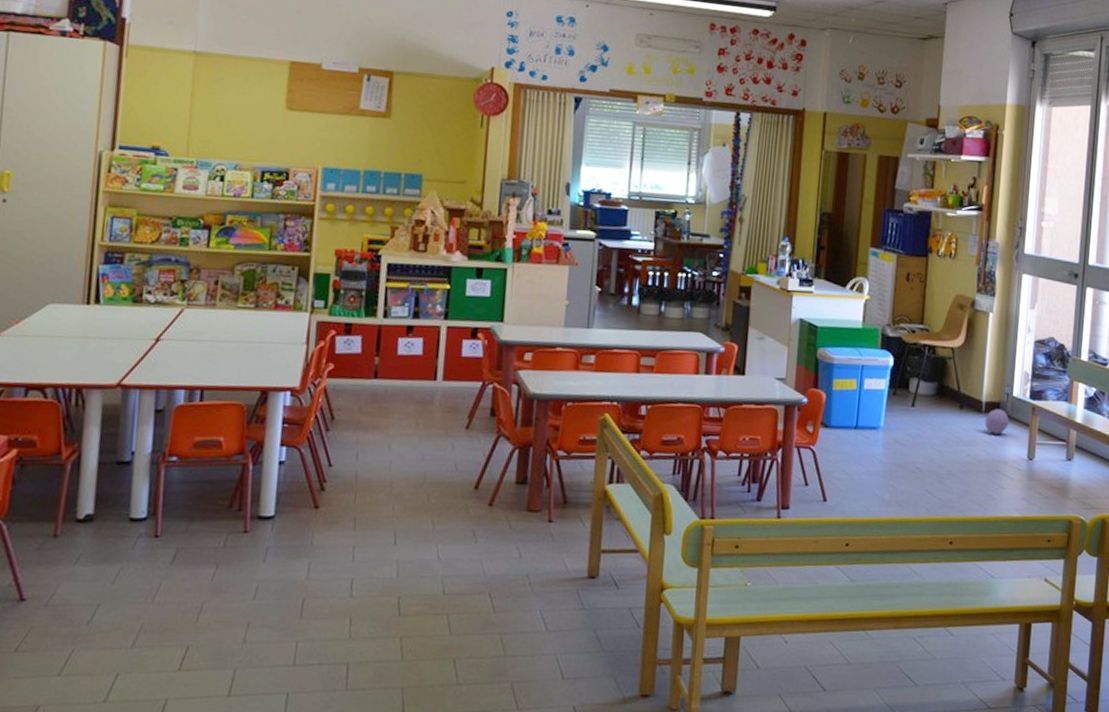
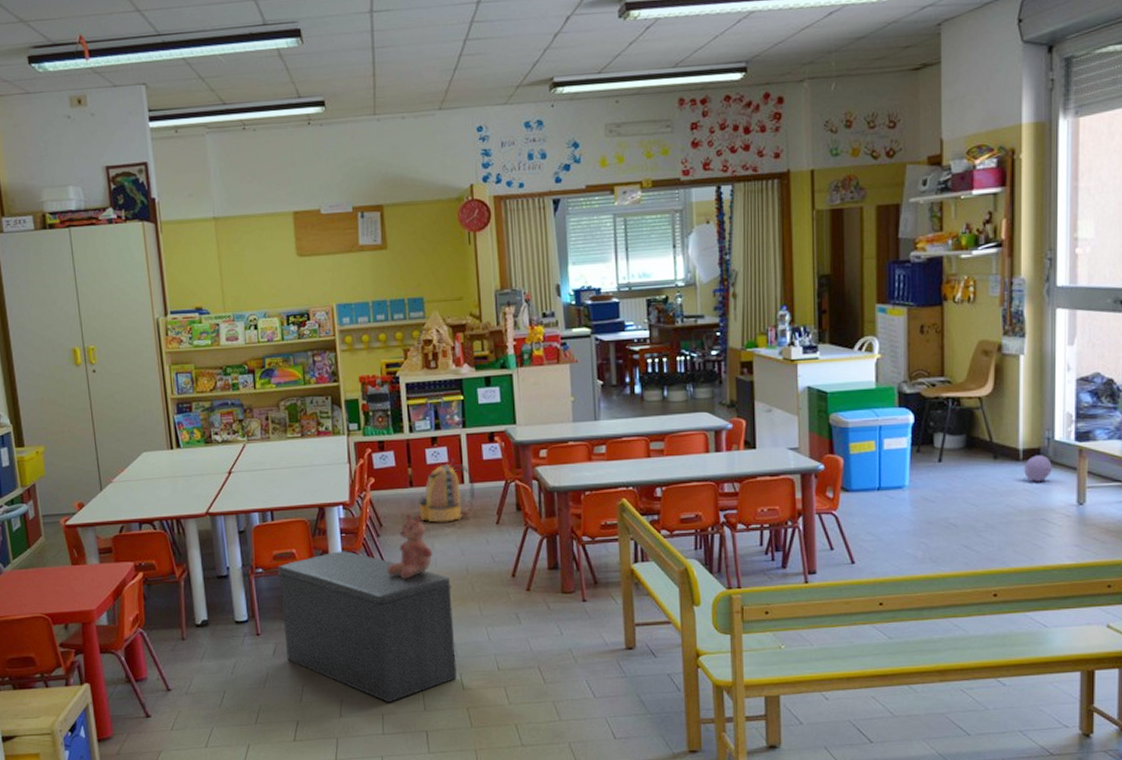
bench: none [188,443,404,628] -> present [278,551,457,703]
teddy bear: none [331,407,389,482] -> present [387,513,433,579]
backpack: none [379,351,448,422] -> present [417,458,476,523]

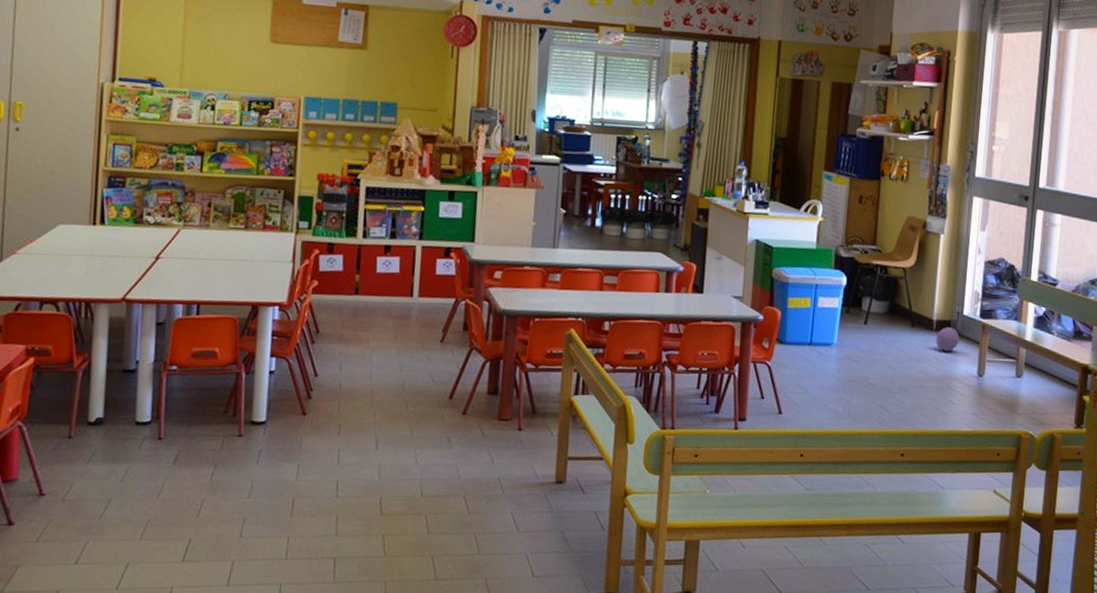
bench: present [278,551,457,703] -> none [189,354,384,525]
teddy bear: present [387,513,433,579] -> none [317,321,369,391]
backpack: present [417,458,476,523] -> none [360,269,424,335]

